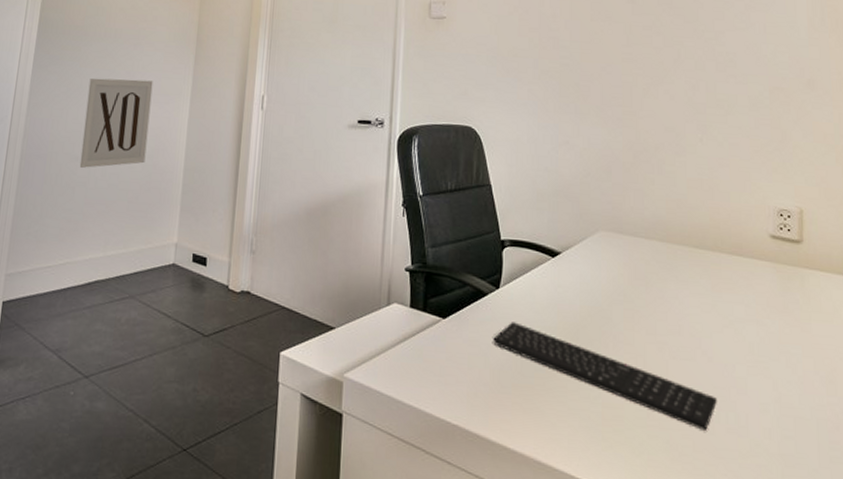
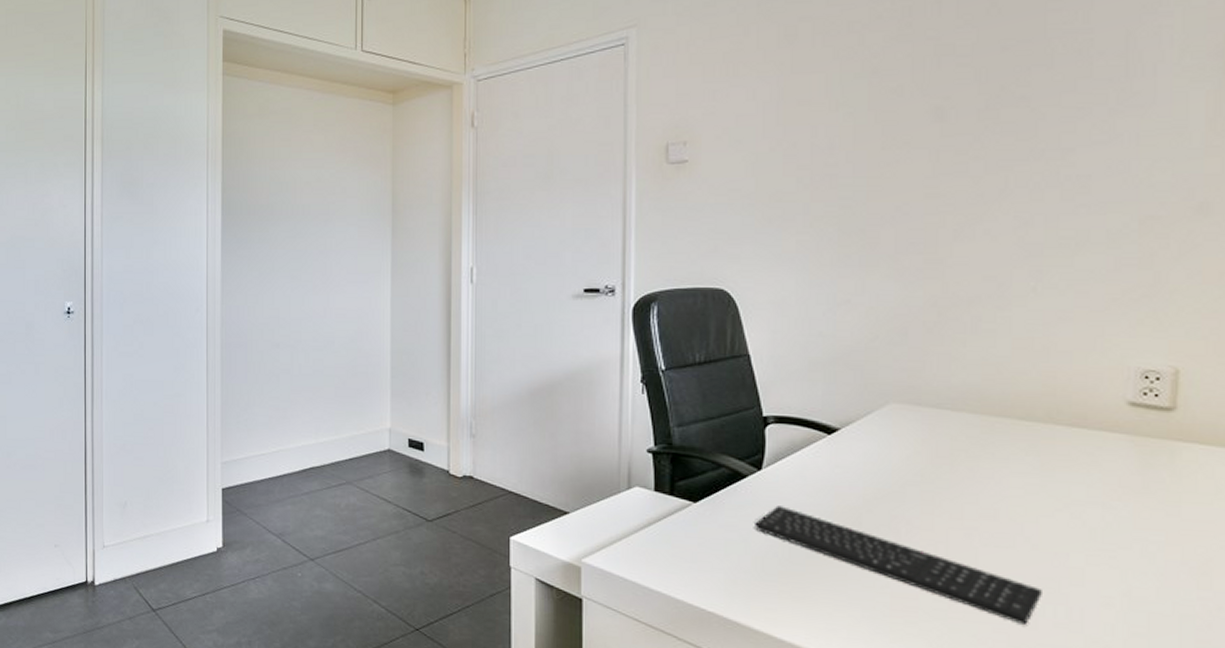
wall art: present [79,78,153,168] -> none [281,259,349,355]

